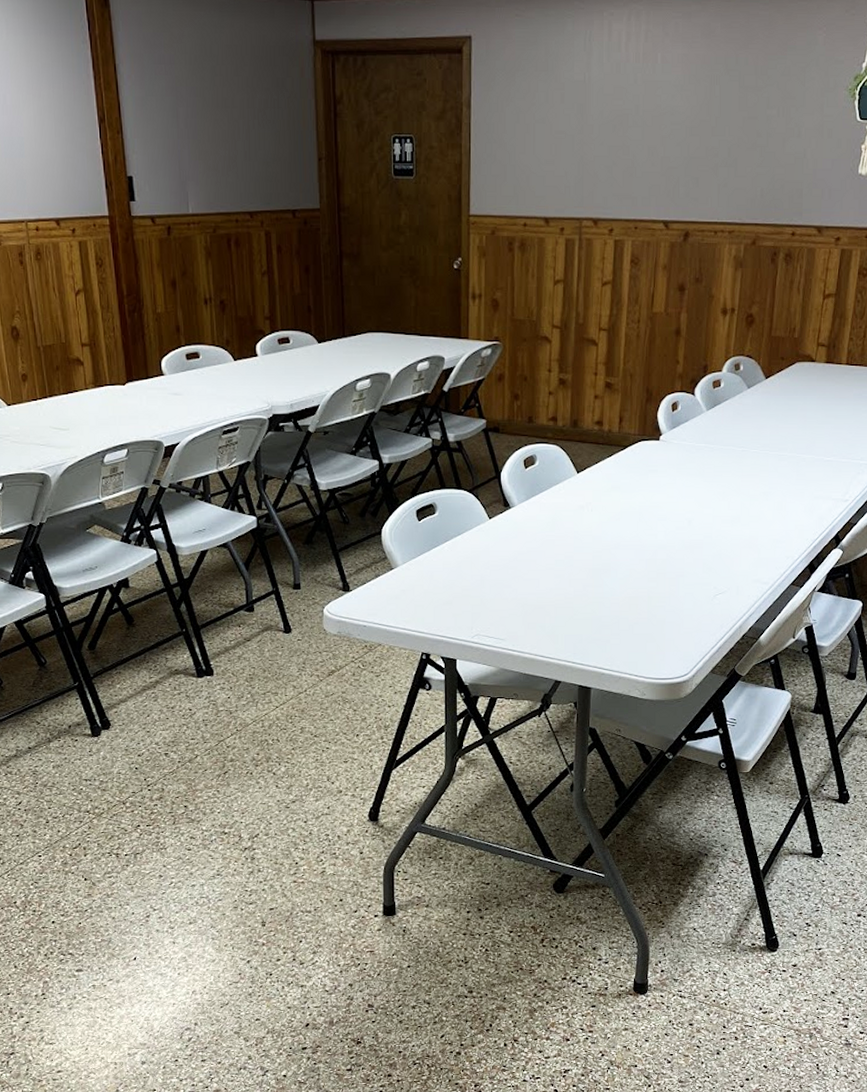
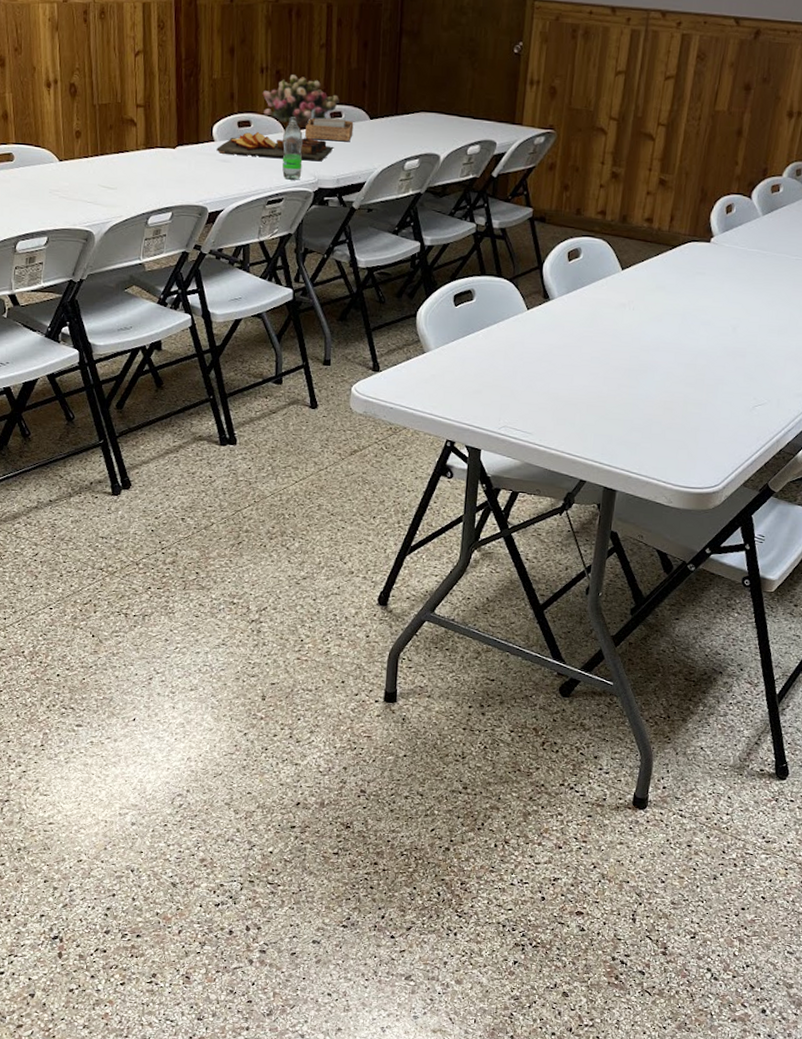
food platter: none [167,363,285,388] -> present [216,132,334,162]
flower arrangement: none [208,304,286,354] -> present [262,75,339,127]
bottle: none [233,346,255,408] -> present [282,117,303,180]
napkin holder: none [255,344,303,367] -> present [305,117,354,142]

